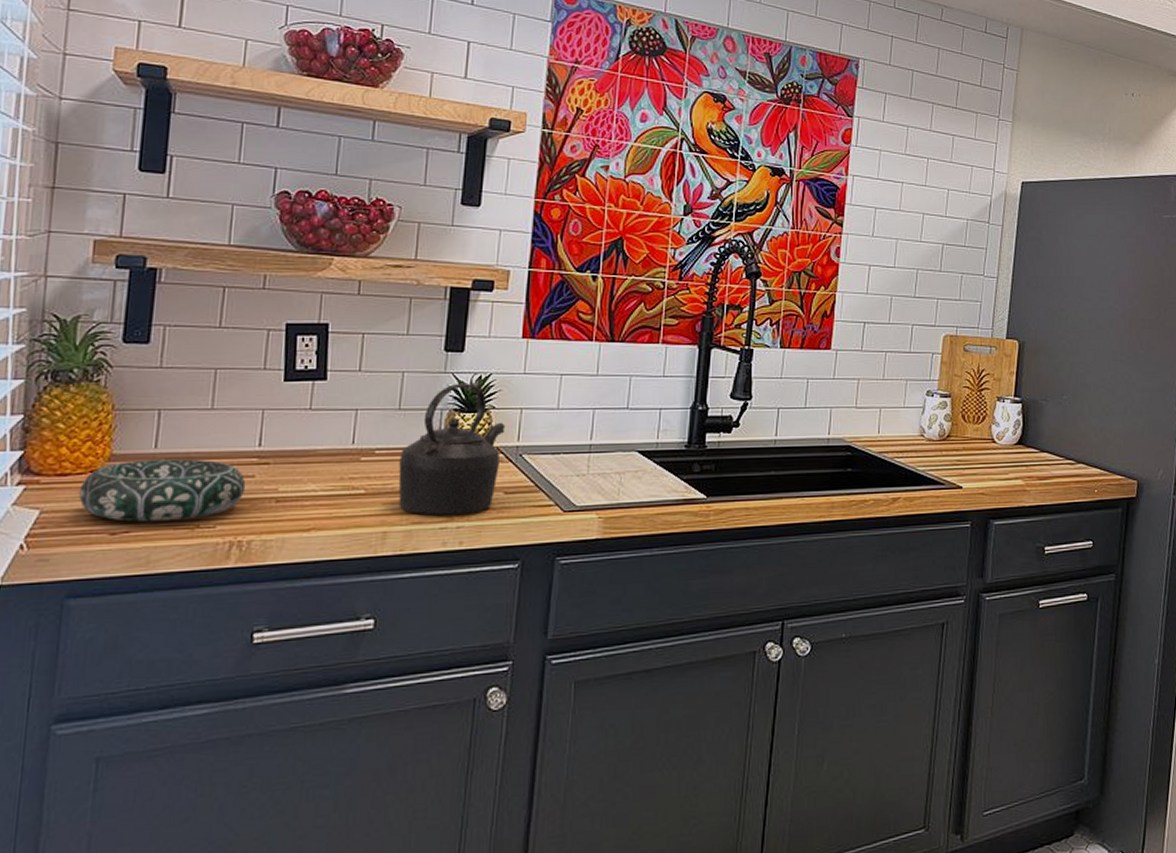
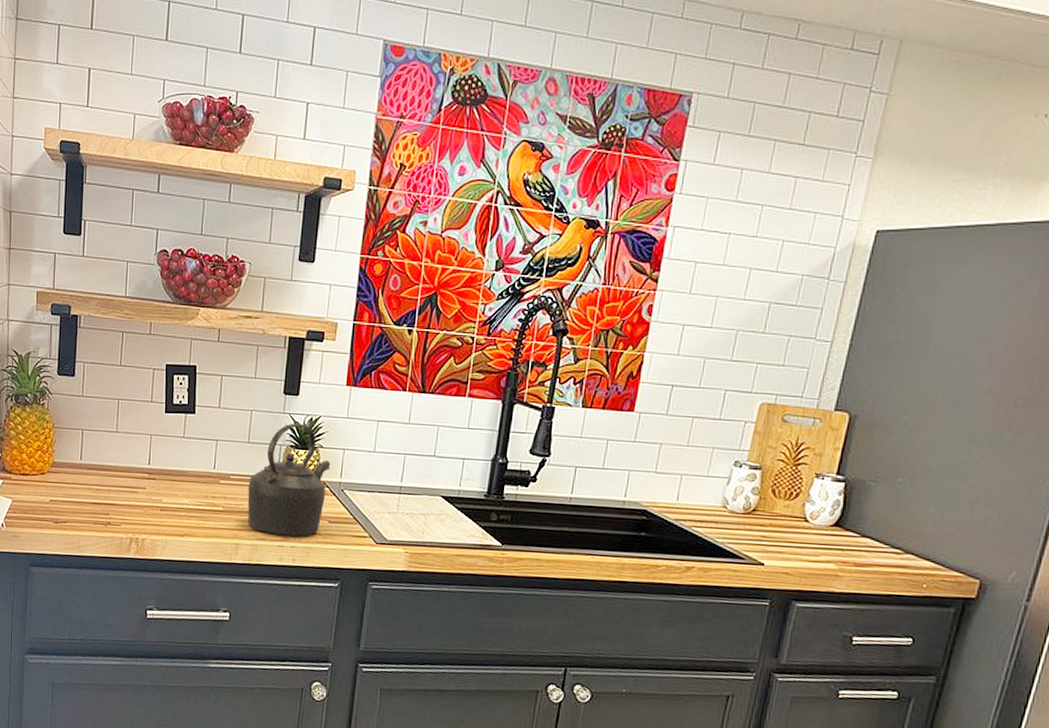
decorative bowl: present [78,459,246,522] -> none [35,468,140,517]

